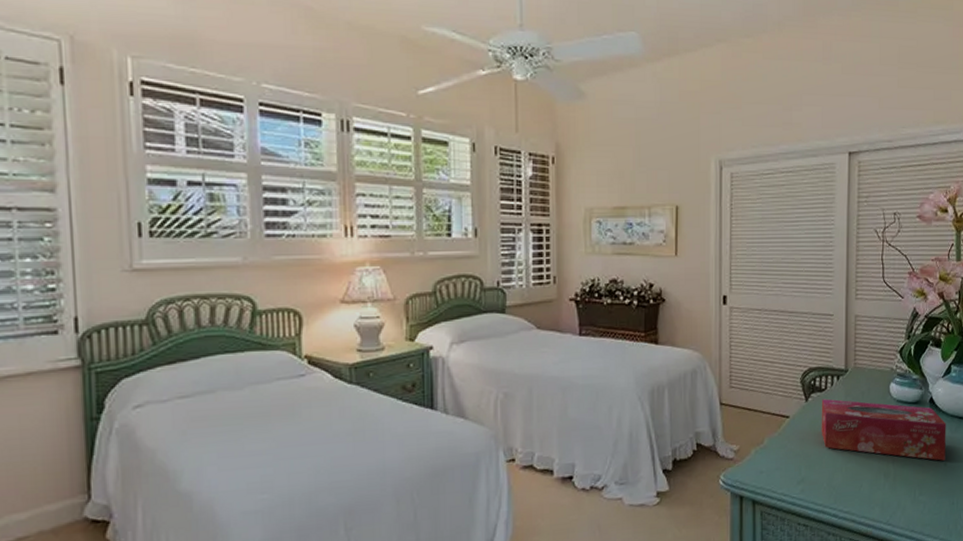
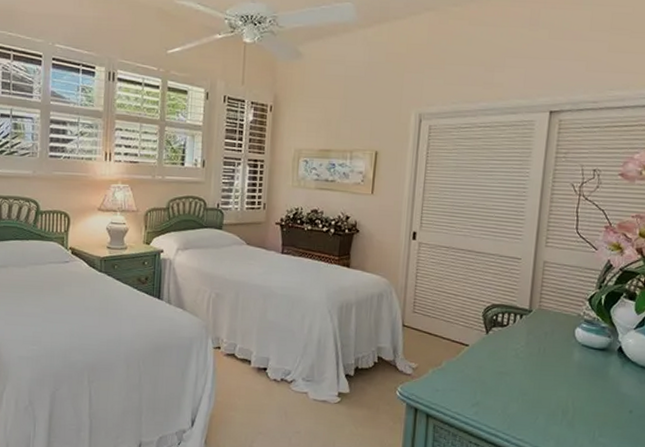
tissue box: present [821,399,946,461] -> none [499,334,635,408]

